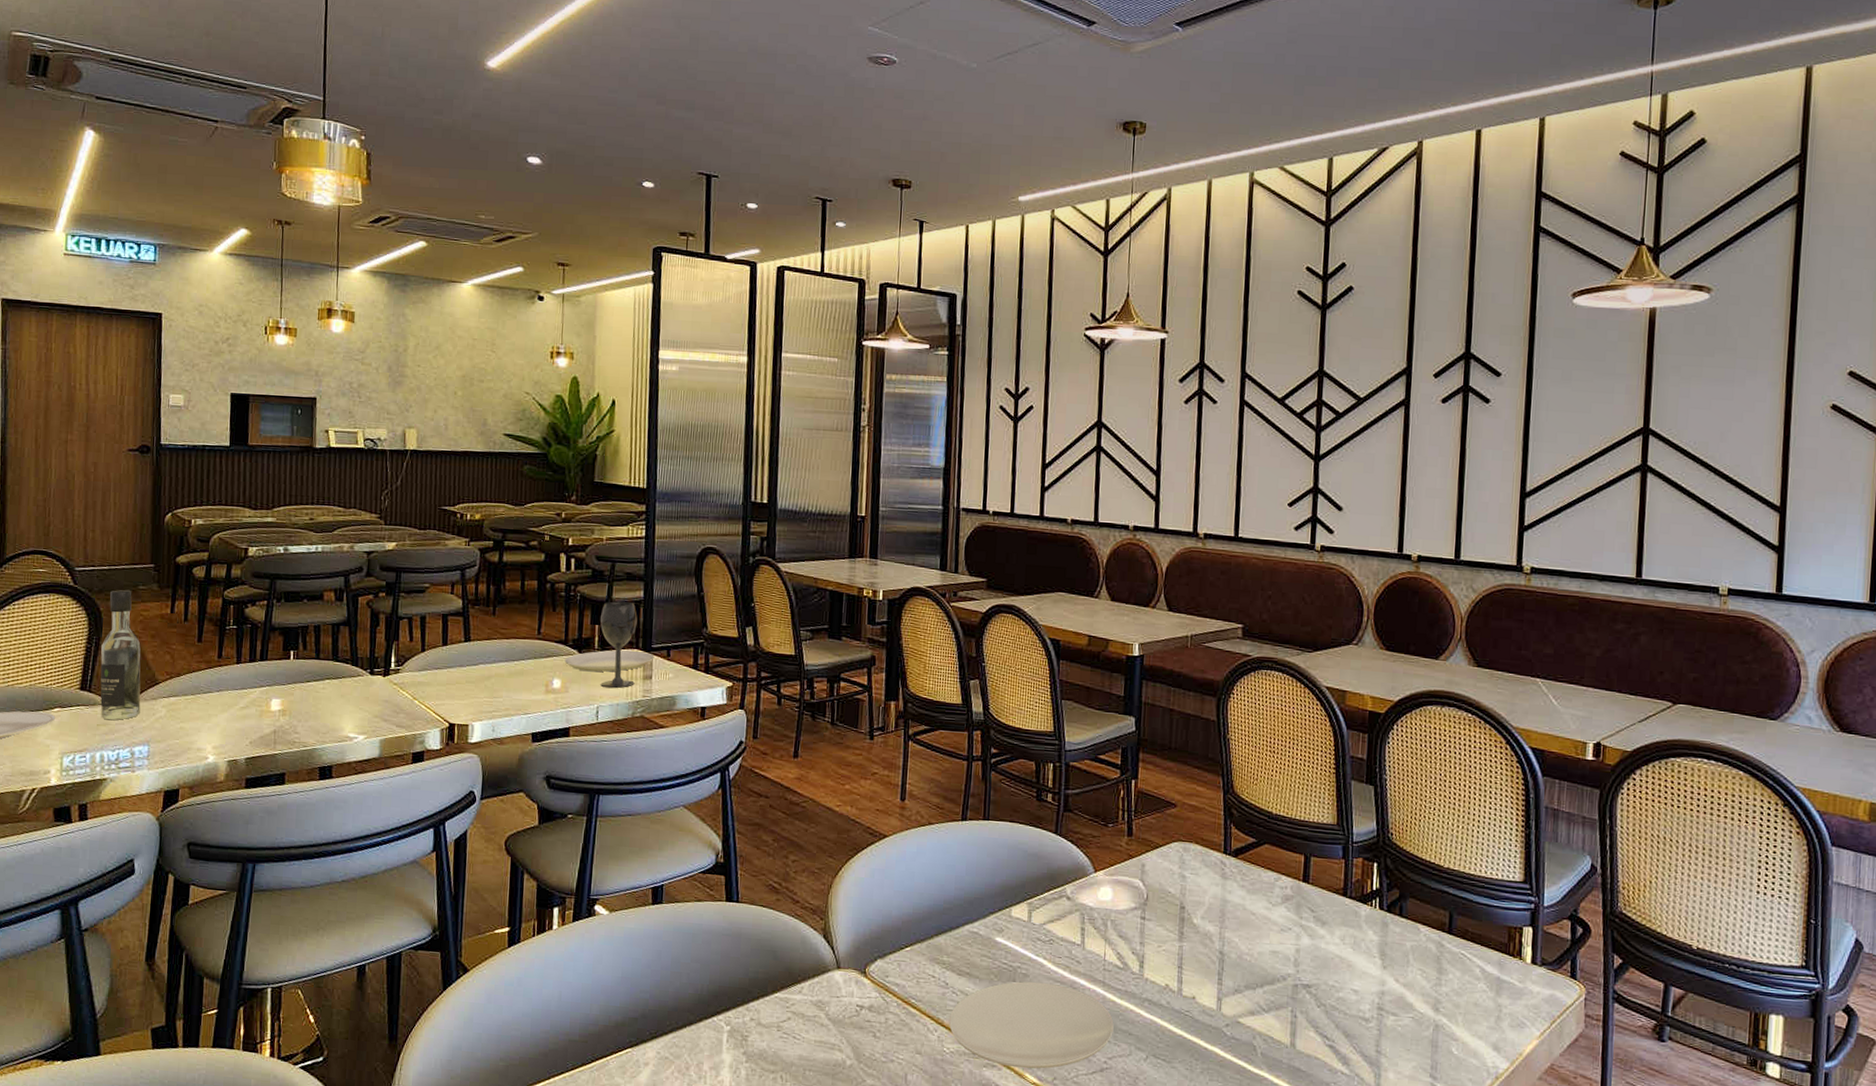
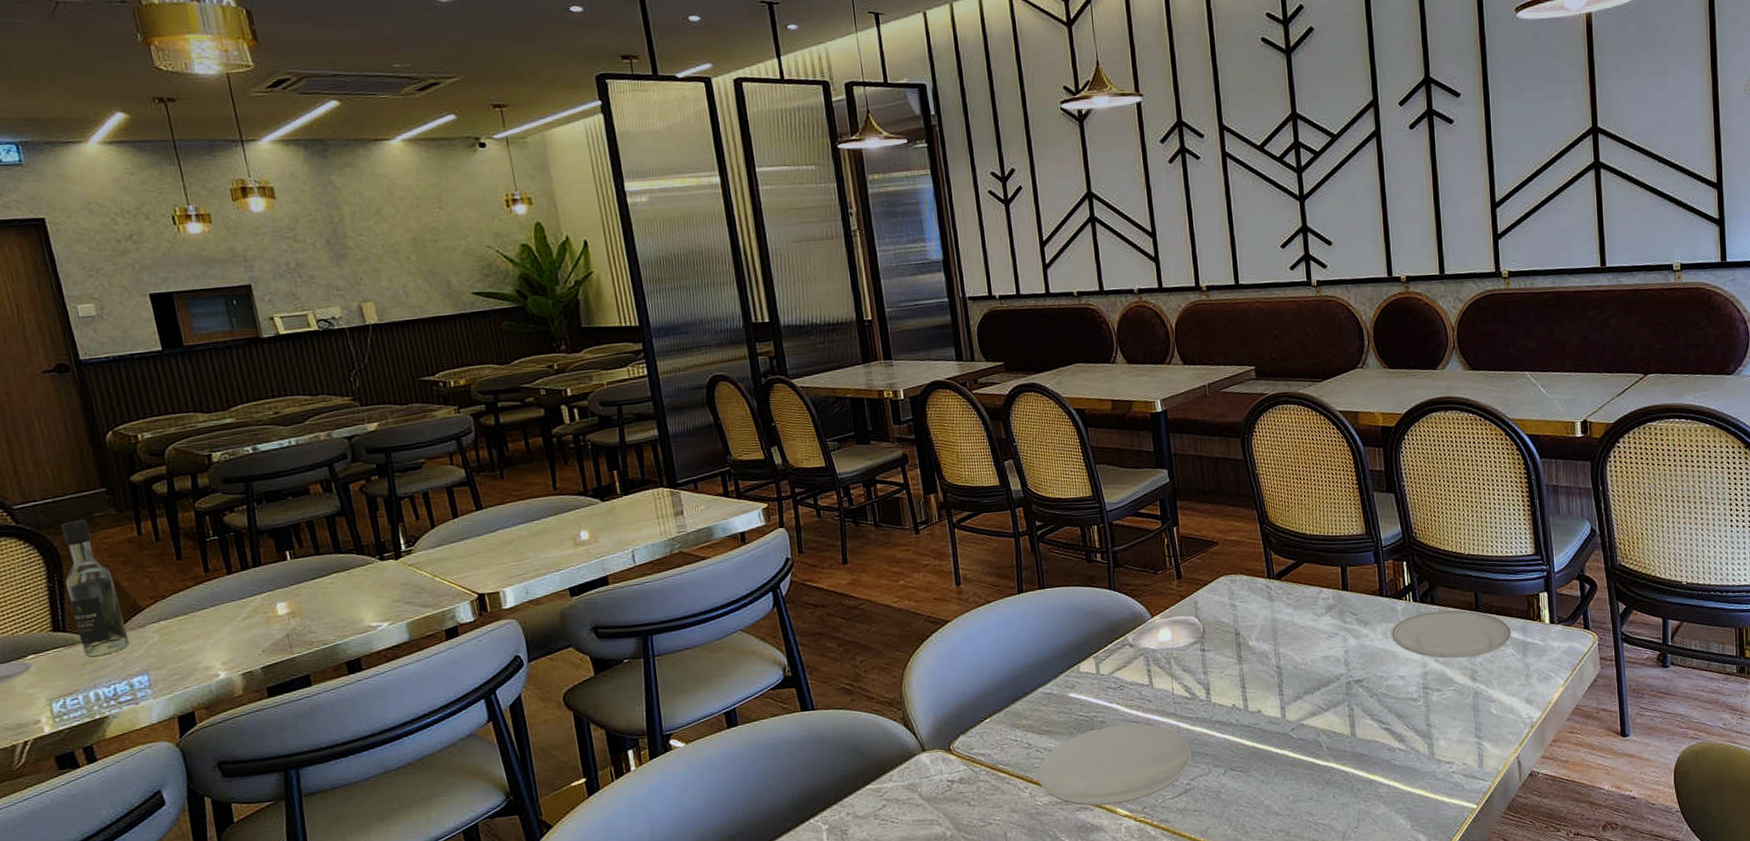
plate: present [564,650,655,672] -> none [587,489,682,518]
wine glass: present [600,601,638,689] -> none [617,441,667,531]
plate: none [1349,923,1486,985] -> present [1391,609,1512,659]

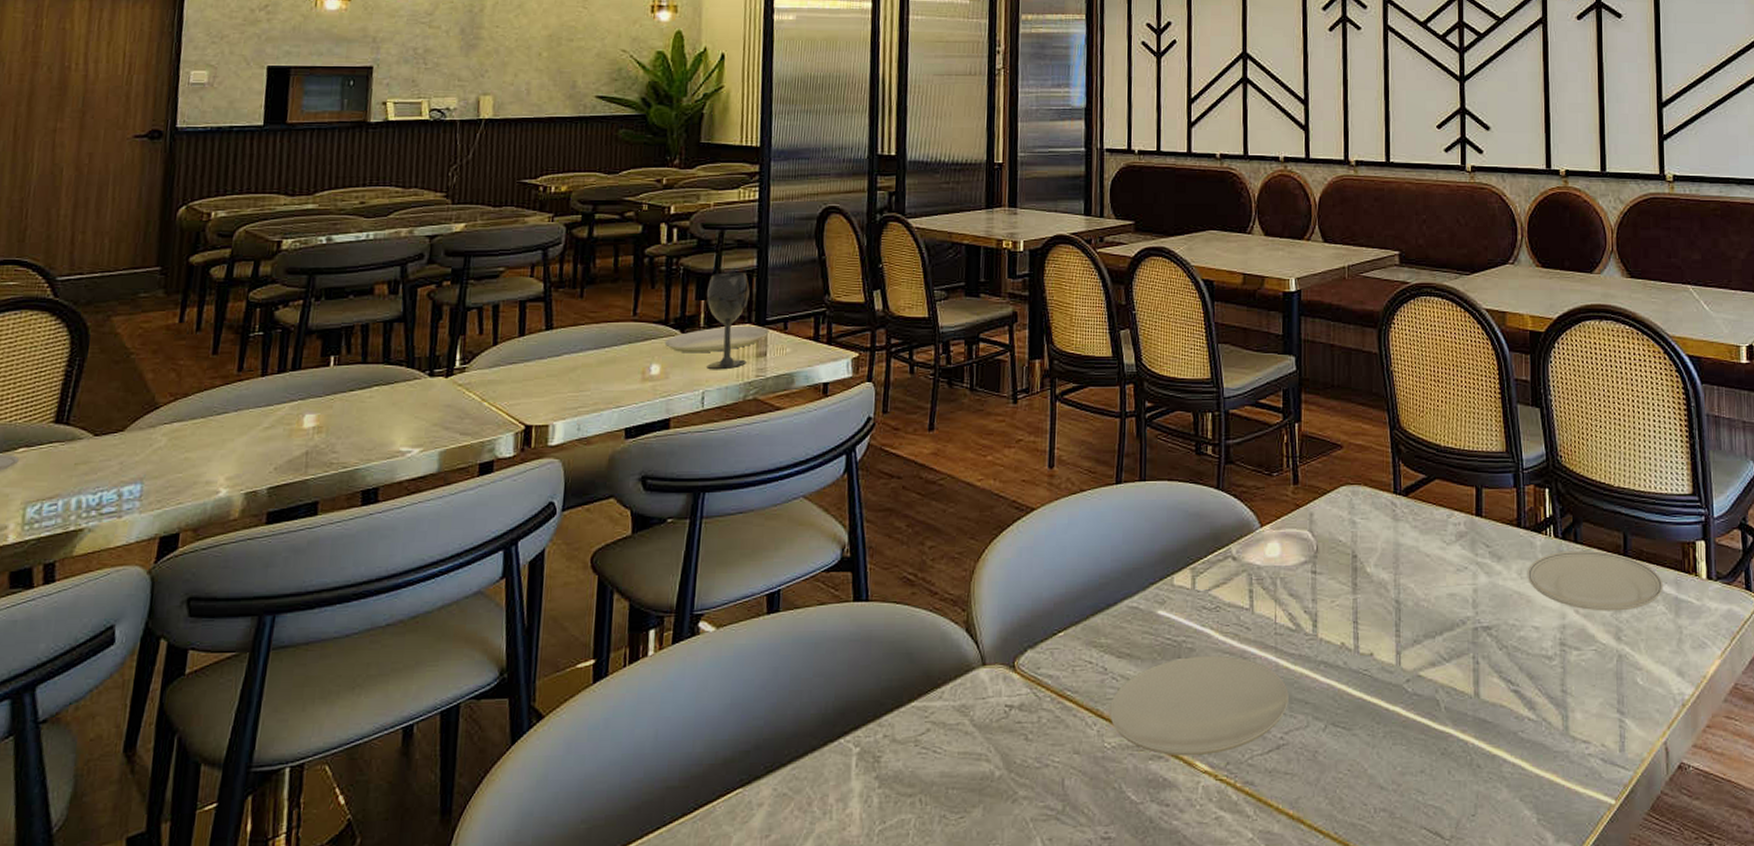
bottle: present [62,519,130,658] -> none [80,298,138,457]
plate: none [587,489,682,518] -> present [664,325,770,353]
wine glass: none [617,441,667,531] -> present [706,271,750,370]

